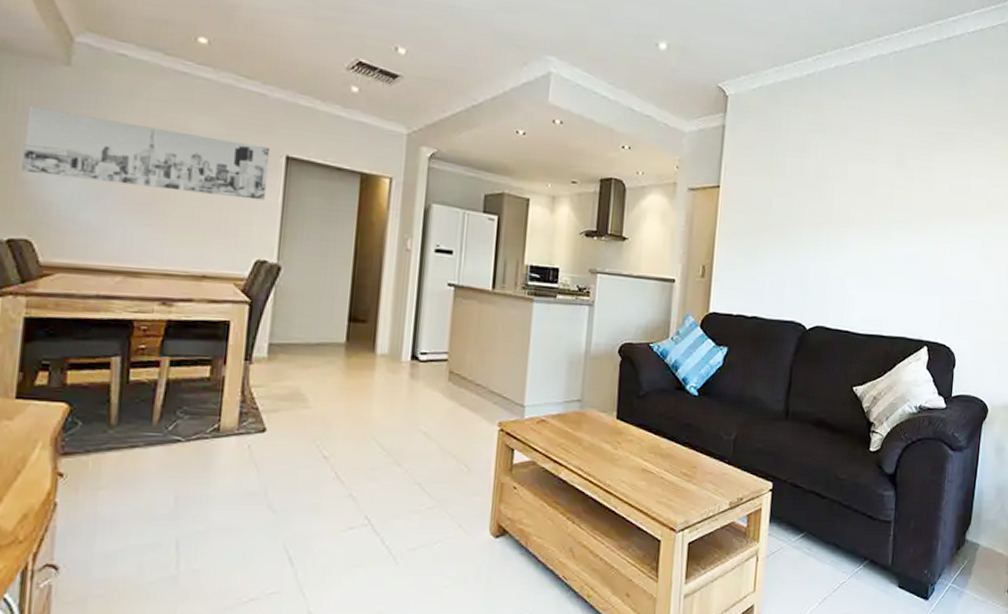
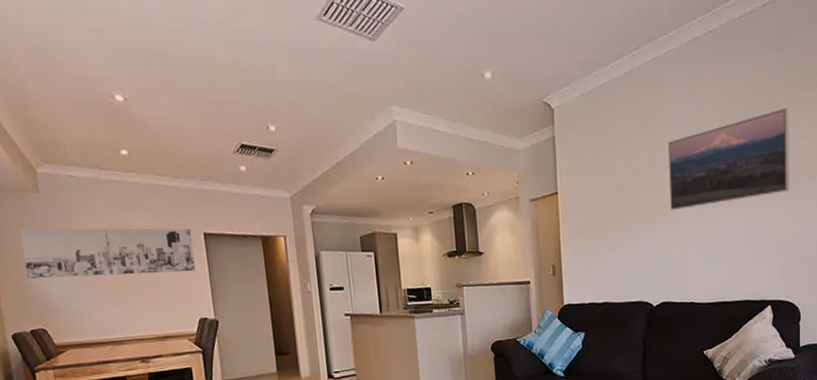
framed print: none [836,142,963,229] -> present [667,107,789,210]

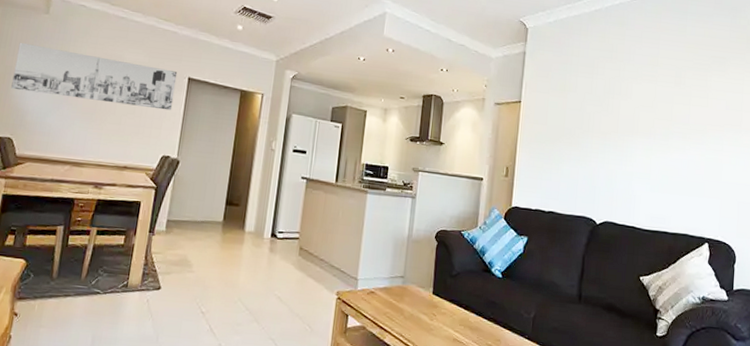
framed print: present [667,107,789,210] -> none [622,65,736,140]

